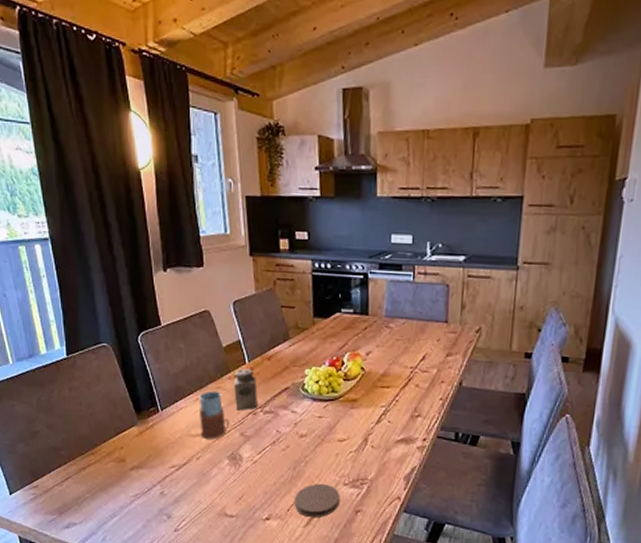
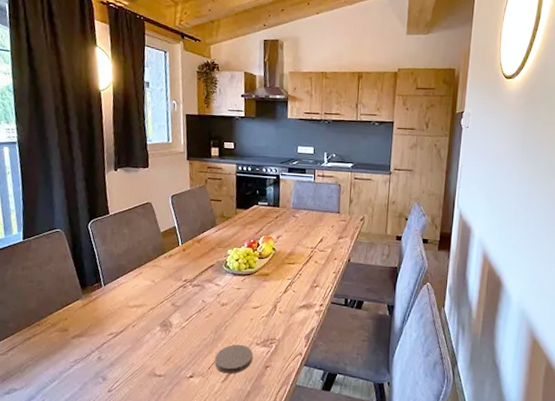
drinking glass: present [199,390,229,439] -> none [137,268,163,310]
salt shaker: present [234,368,257,411] -> none [168,249,188,285]

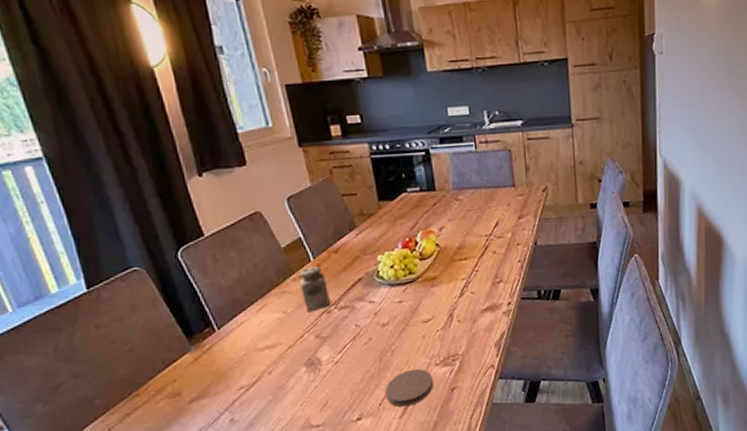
salt shaker: none [168,249,188,285] -> present [299,266,330,313]

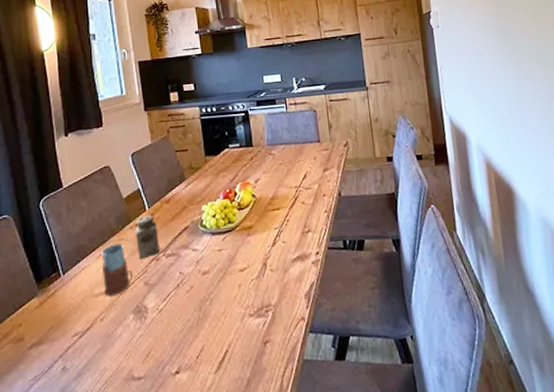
drinking glass: none [261,296,302,350] -> present [101,243,133,296]
coaster: present [385,368,434,408] -> none [203,319,248,361]

